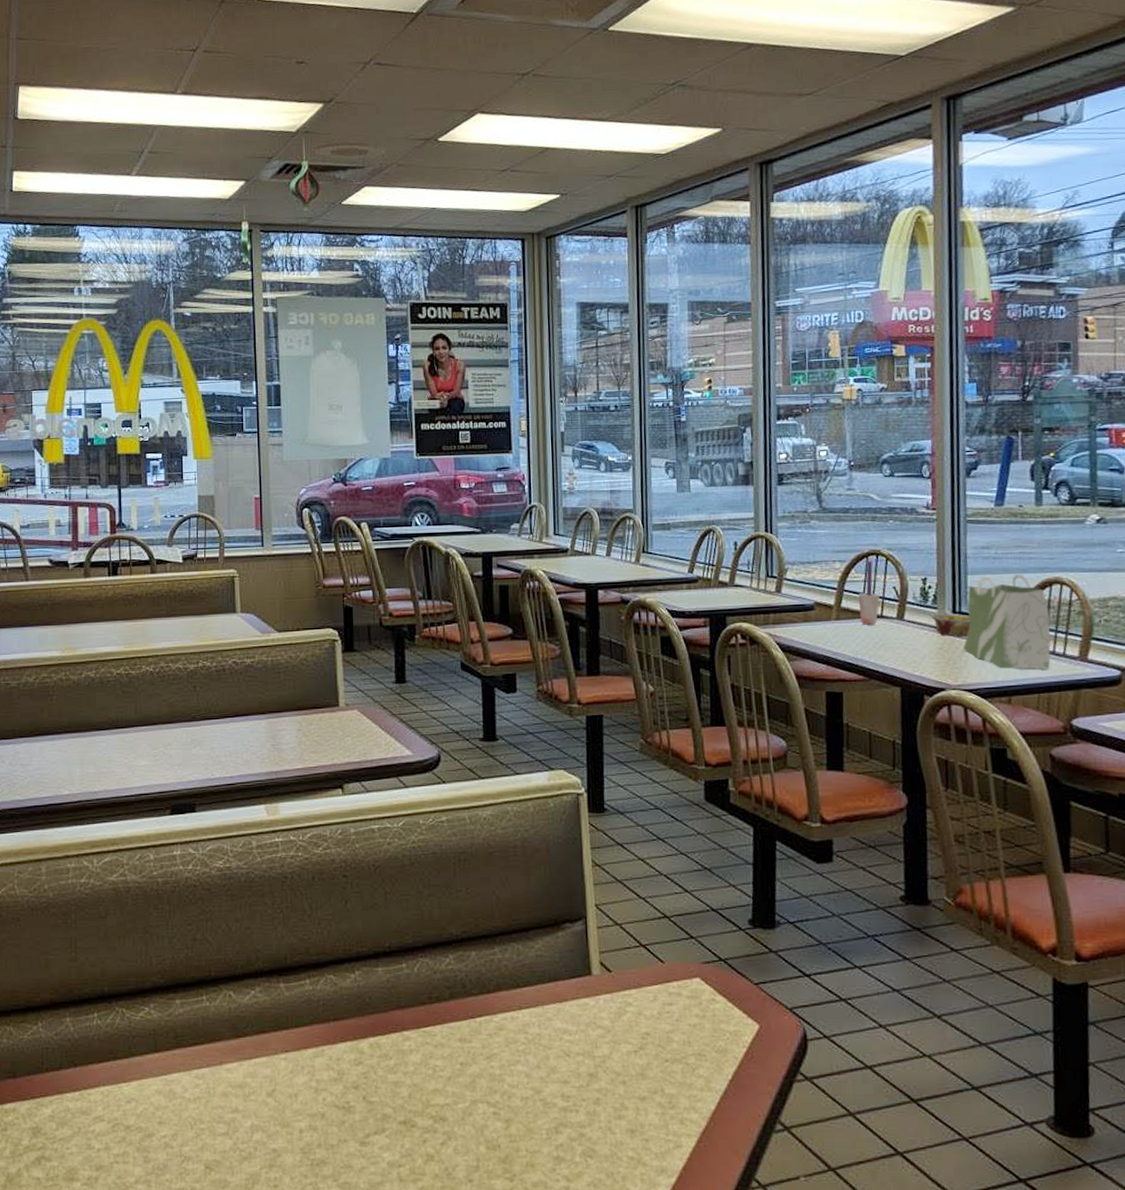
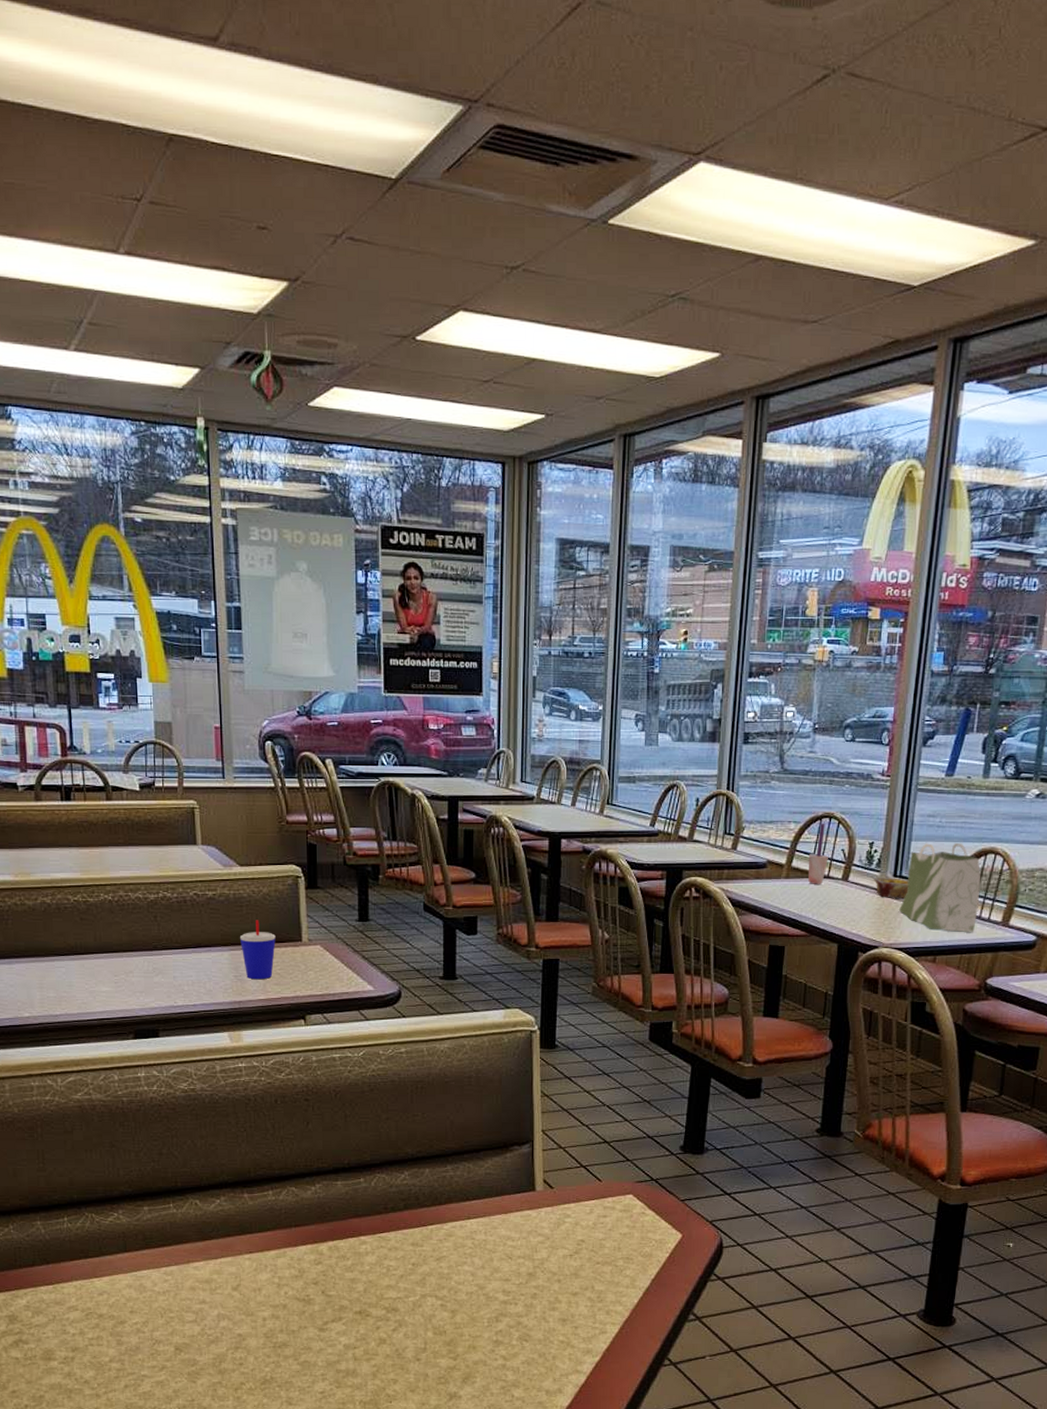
beverage cup: none [278,686,313,748] -> present [240,920,276,980]

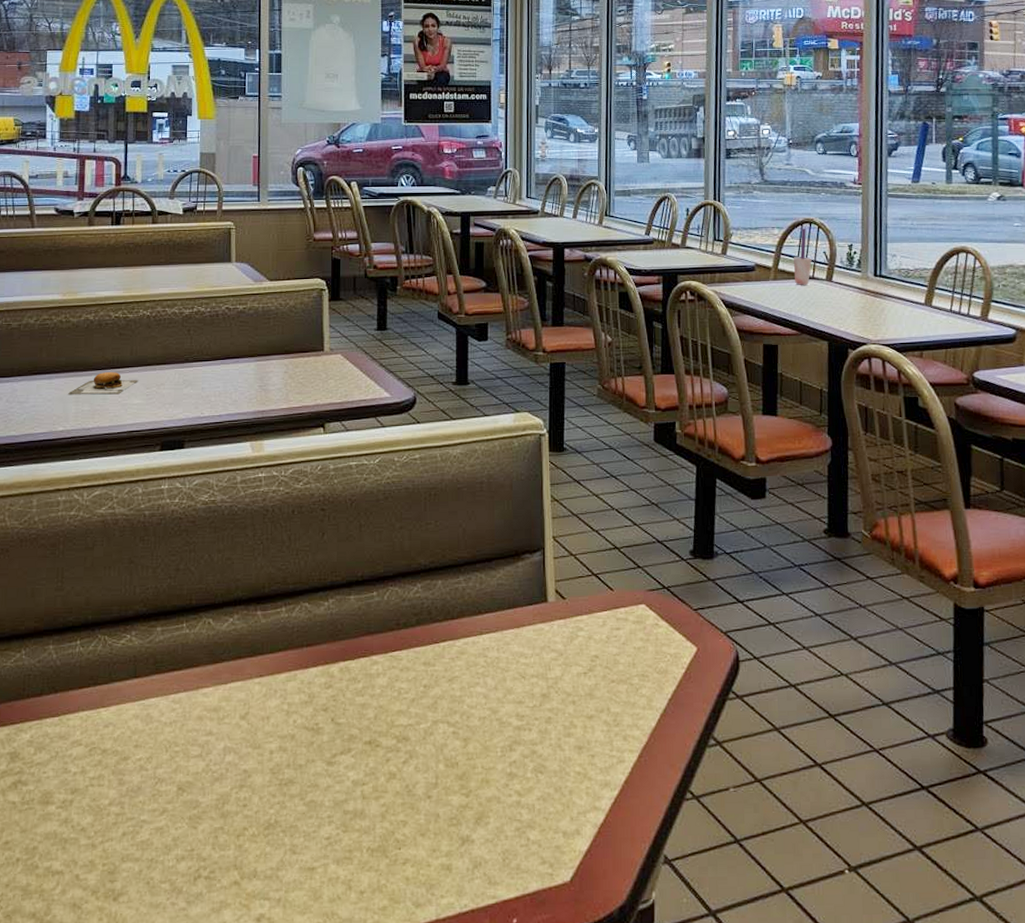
hamburger: none [31,957,105,981] -> present [68,371,139,395]
beverage cup: present [240,920,276,980] -> none [266,331,300,389]
french fries: present [873,876,909,898] -> none [855,276,890,297]
grocery bag: present [898,843,981,932] -> none [882,244,957,327]

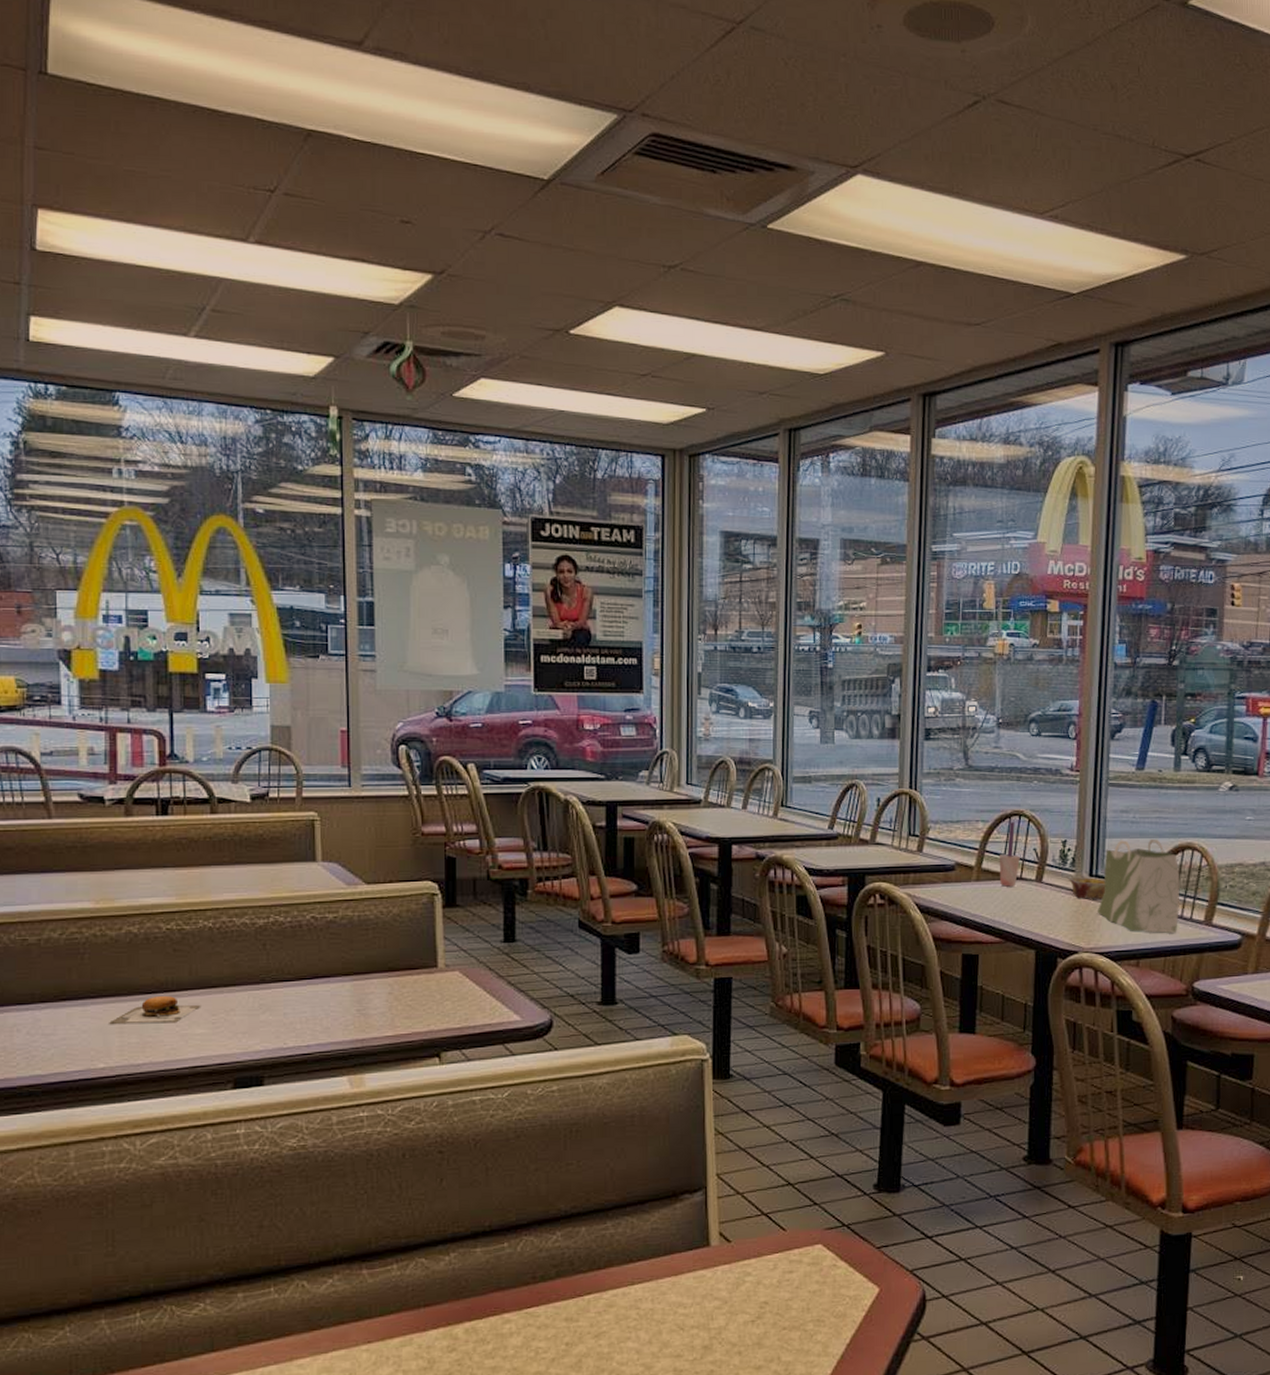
french fries: none [855,276,890,297] -> present [1068,876,1106,899]
grocery bag: none [882,244,957,327] -> present [1096,839,1180,933]

